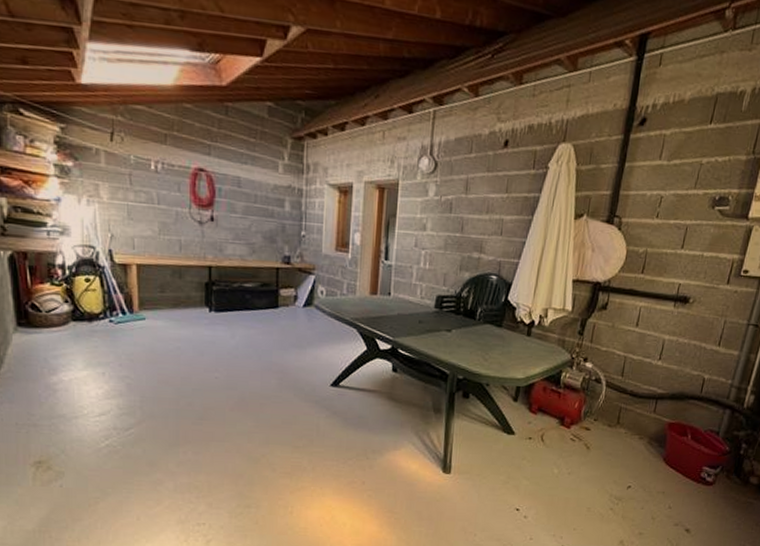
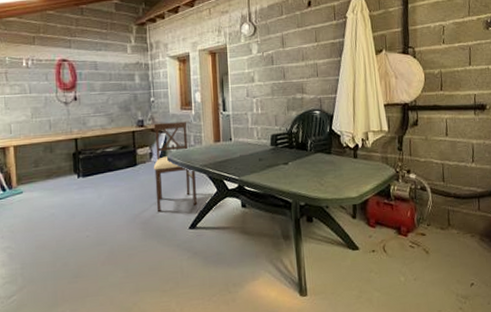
chair: none [296,262,344,363] -> present [153,121,197,212]

